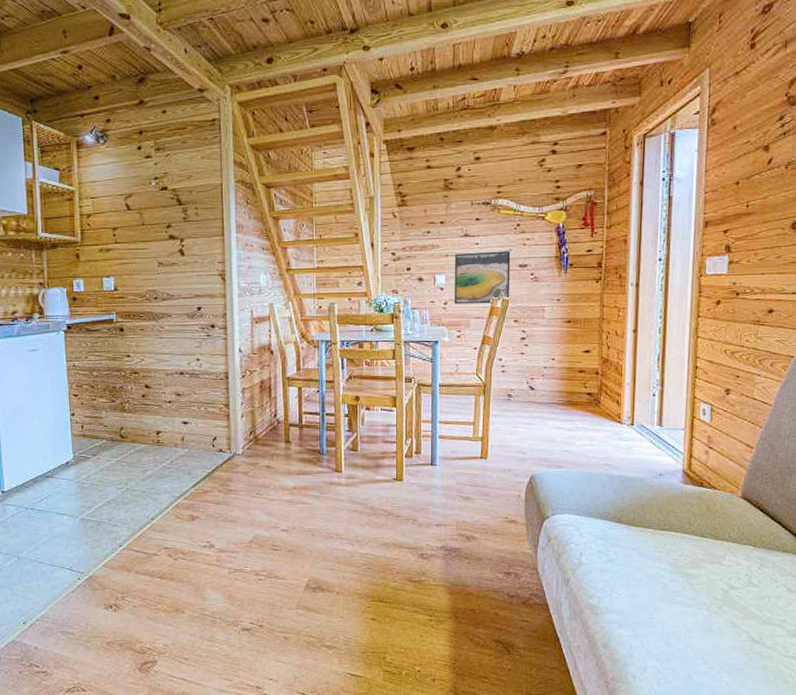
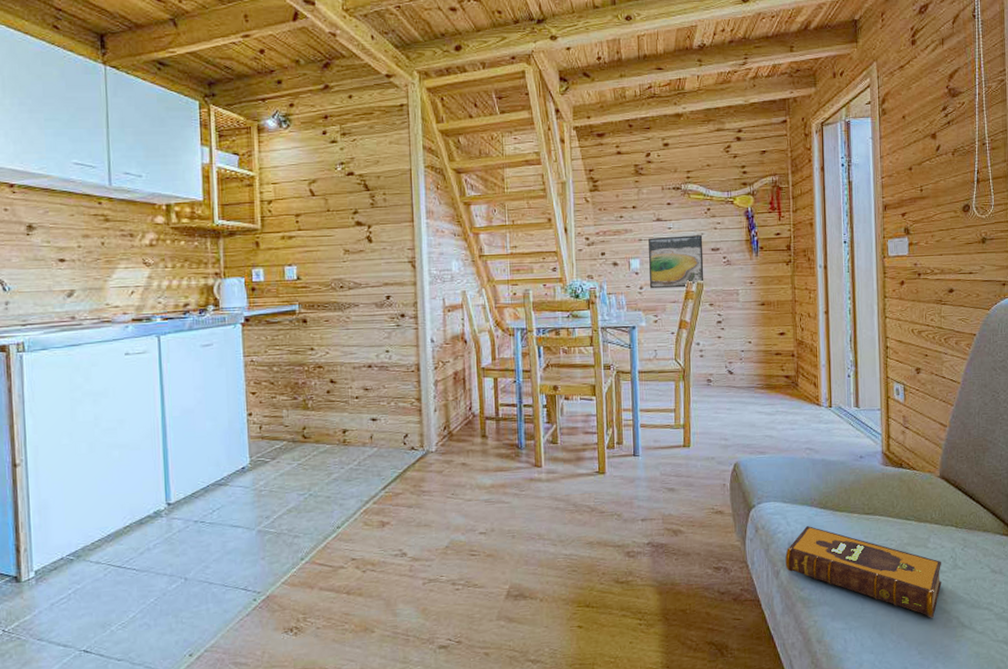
hardback book: none [576,538,736,631] -> present [785,526,942,618]

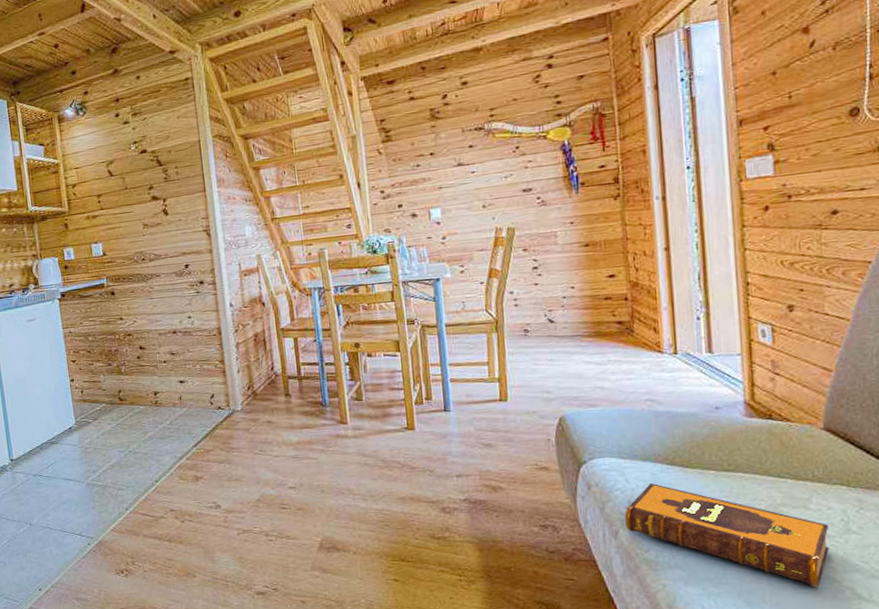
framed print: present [648,235,704,289] -> none [450,176,516,238]

